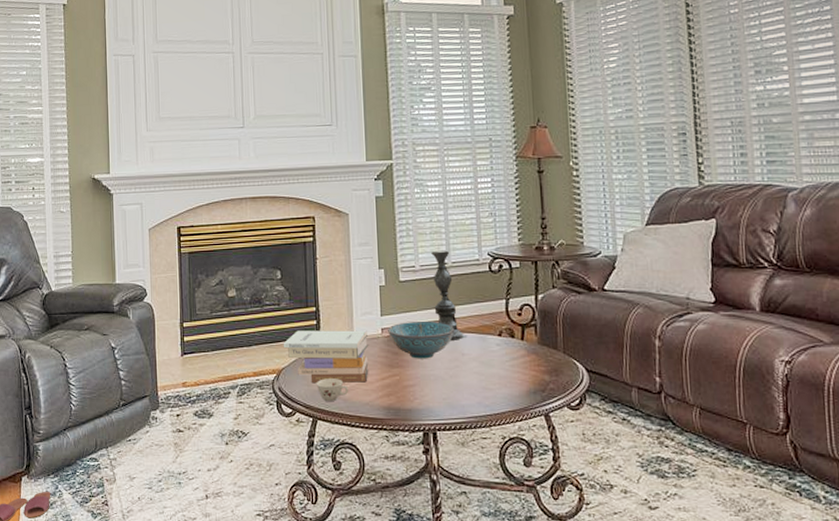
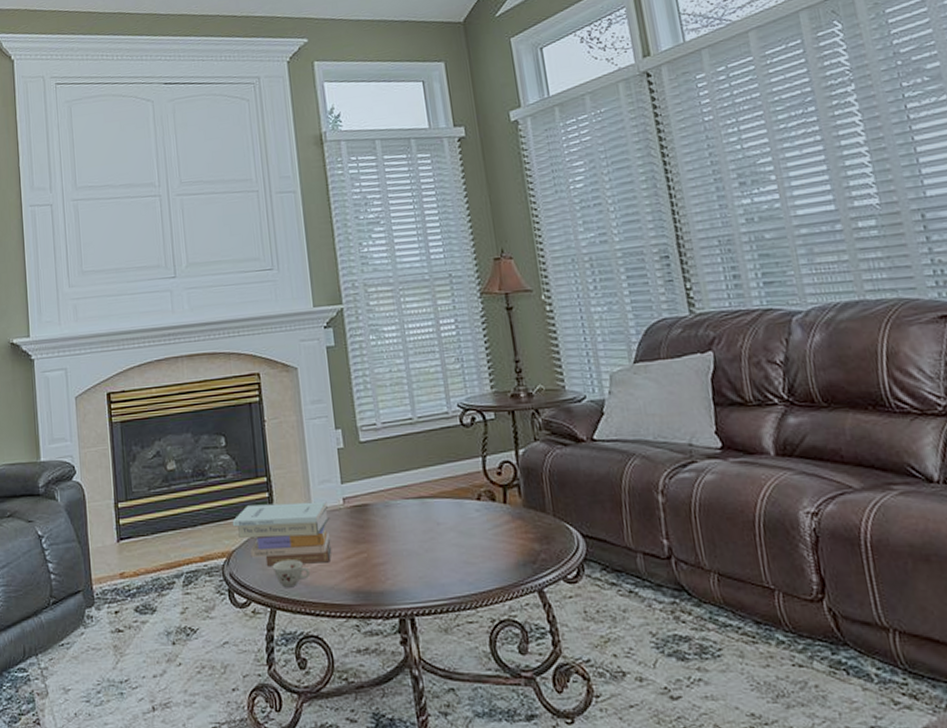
decorative bowl: present [388,320,455,359] -> none [350,486,427,532]
candlestick: present [430,251,466,340] -> none [392,405,441,508]

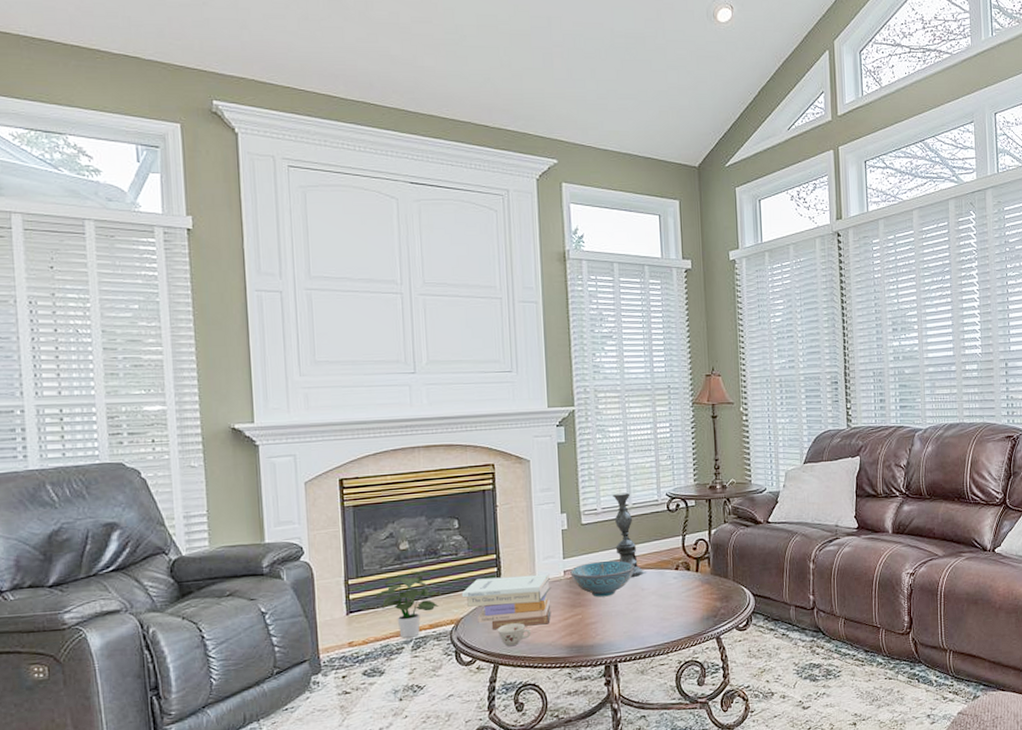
potted plant: none [144,493,211,571] -> present [375,570,441,638]
decorative bowl: none [350,486,427,532] -> present [570,560,635,597]
candlestick: none [392,405,441,508] -> present [612,493,646,577]

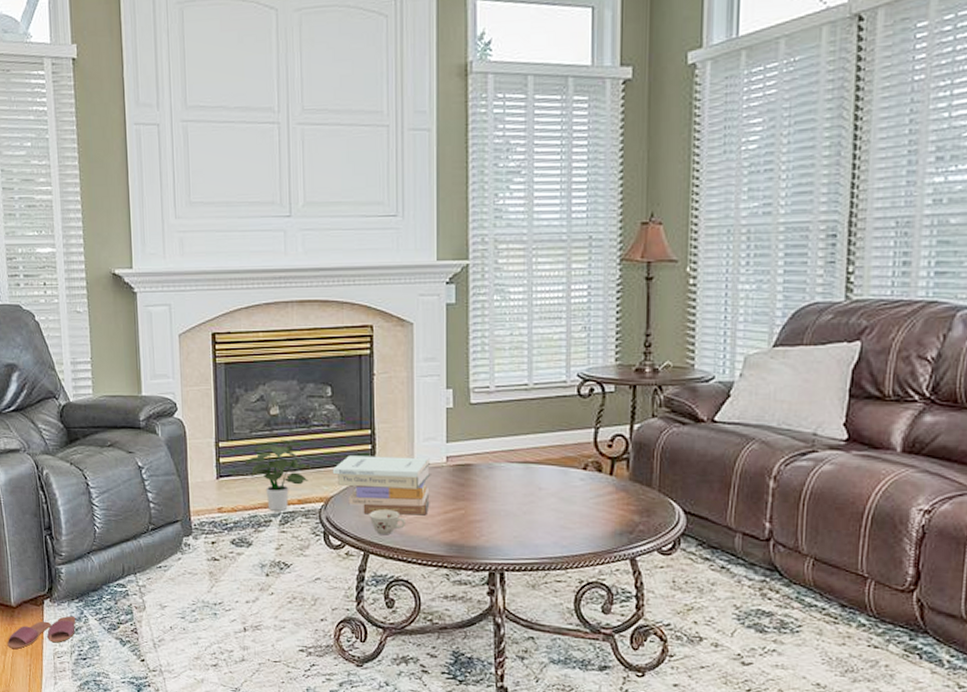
decorative bowl: present [570,560,635,597] -> none [454,449,533,492]
candlestick: present [612,493,646,577] -> none [508,370,545,473]

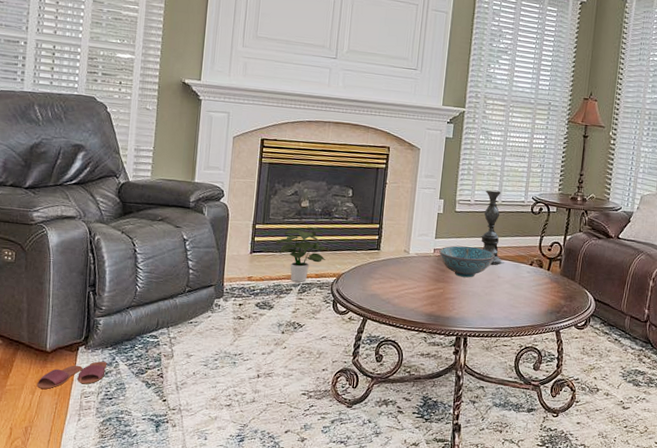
books: present [332,455,430,516] -> none [345,243,422,292]
teacup: present [369,509,405,534] -> none [370,285,398,305]
decorative bowl: none [454,449,533,492] -> present [439,245,496,278]
candlestick: none [508,370,545,473] -> present [481,190,504,265]

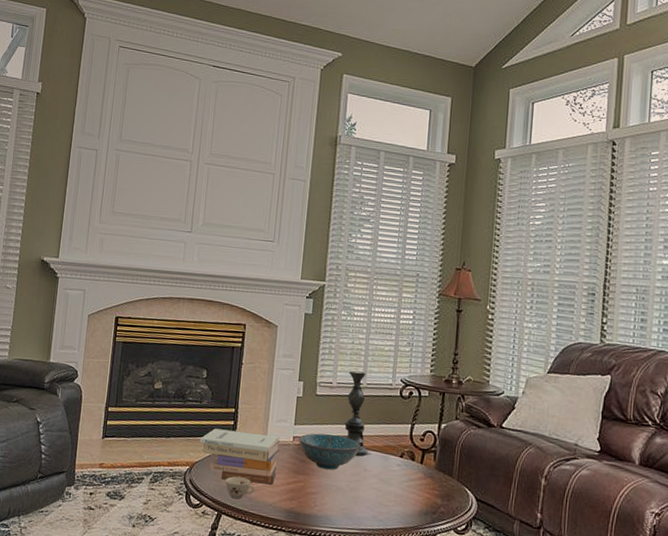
potted plant: present [275,226,329,282] -> none [127,410,182,471]
books: none [345,243,422,292] -> present [199,428,280,485]
teacup: none [370,285,398,305] -> present [225,476,255,498]

